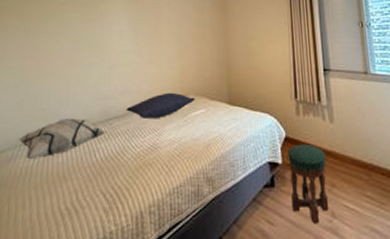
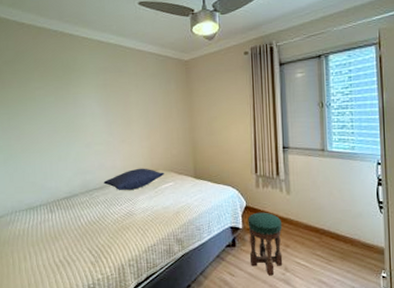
decorative pillow: present [18,118,107,159] -> none [13,190,88,222]

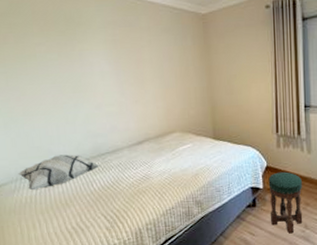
decorative pillow: none [13,190,88,222] -> present [18,154,100,190]
pillow: present [103,168,164,190] -> none [116,129,182,153]

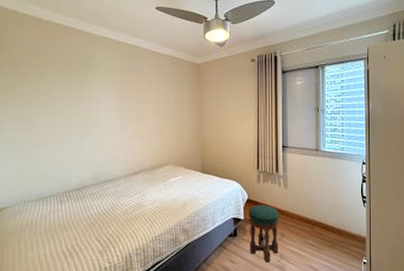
decorative pillow: present [18,154,100,190] -> none [22,181,99,213]

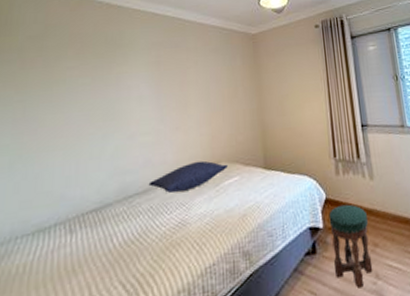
pillow: none [114,162,173,183] -> present [148,160,228,193]

